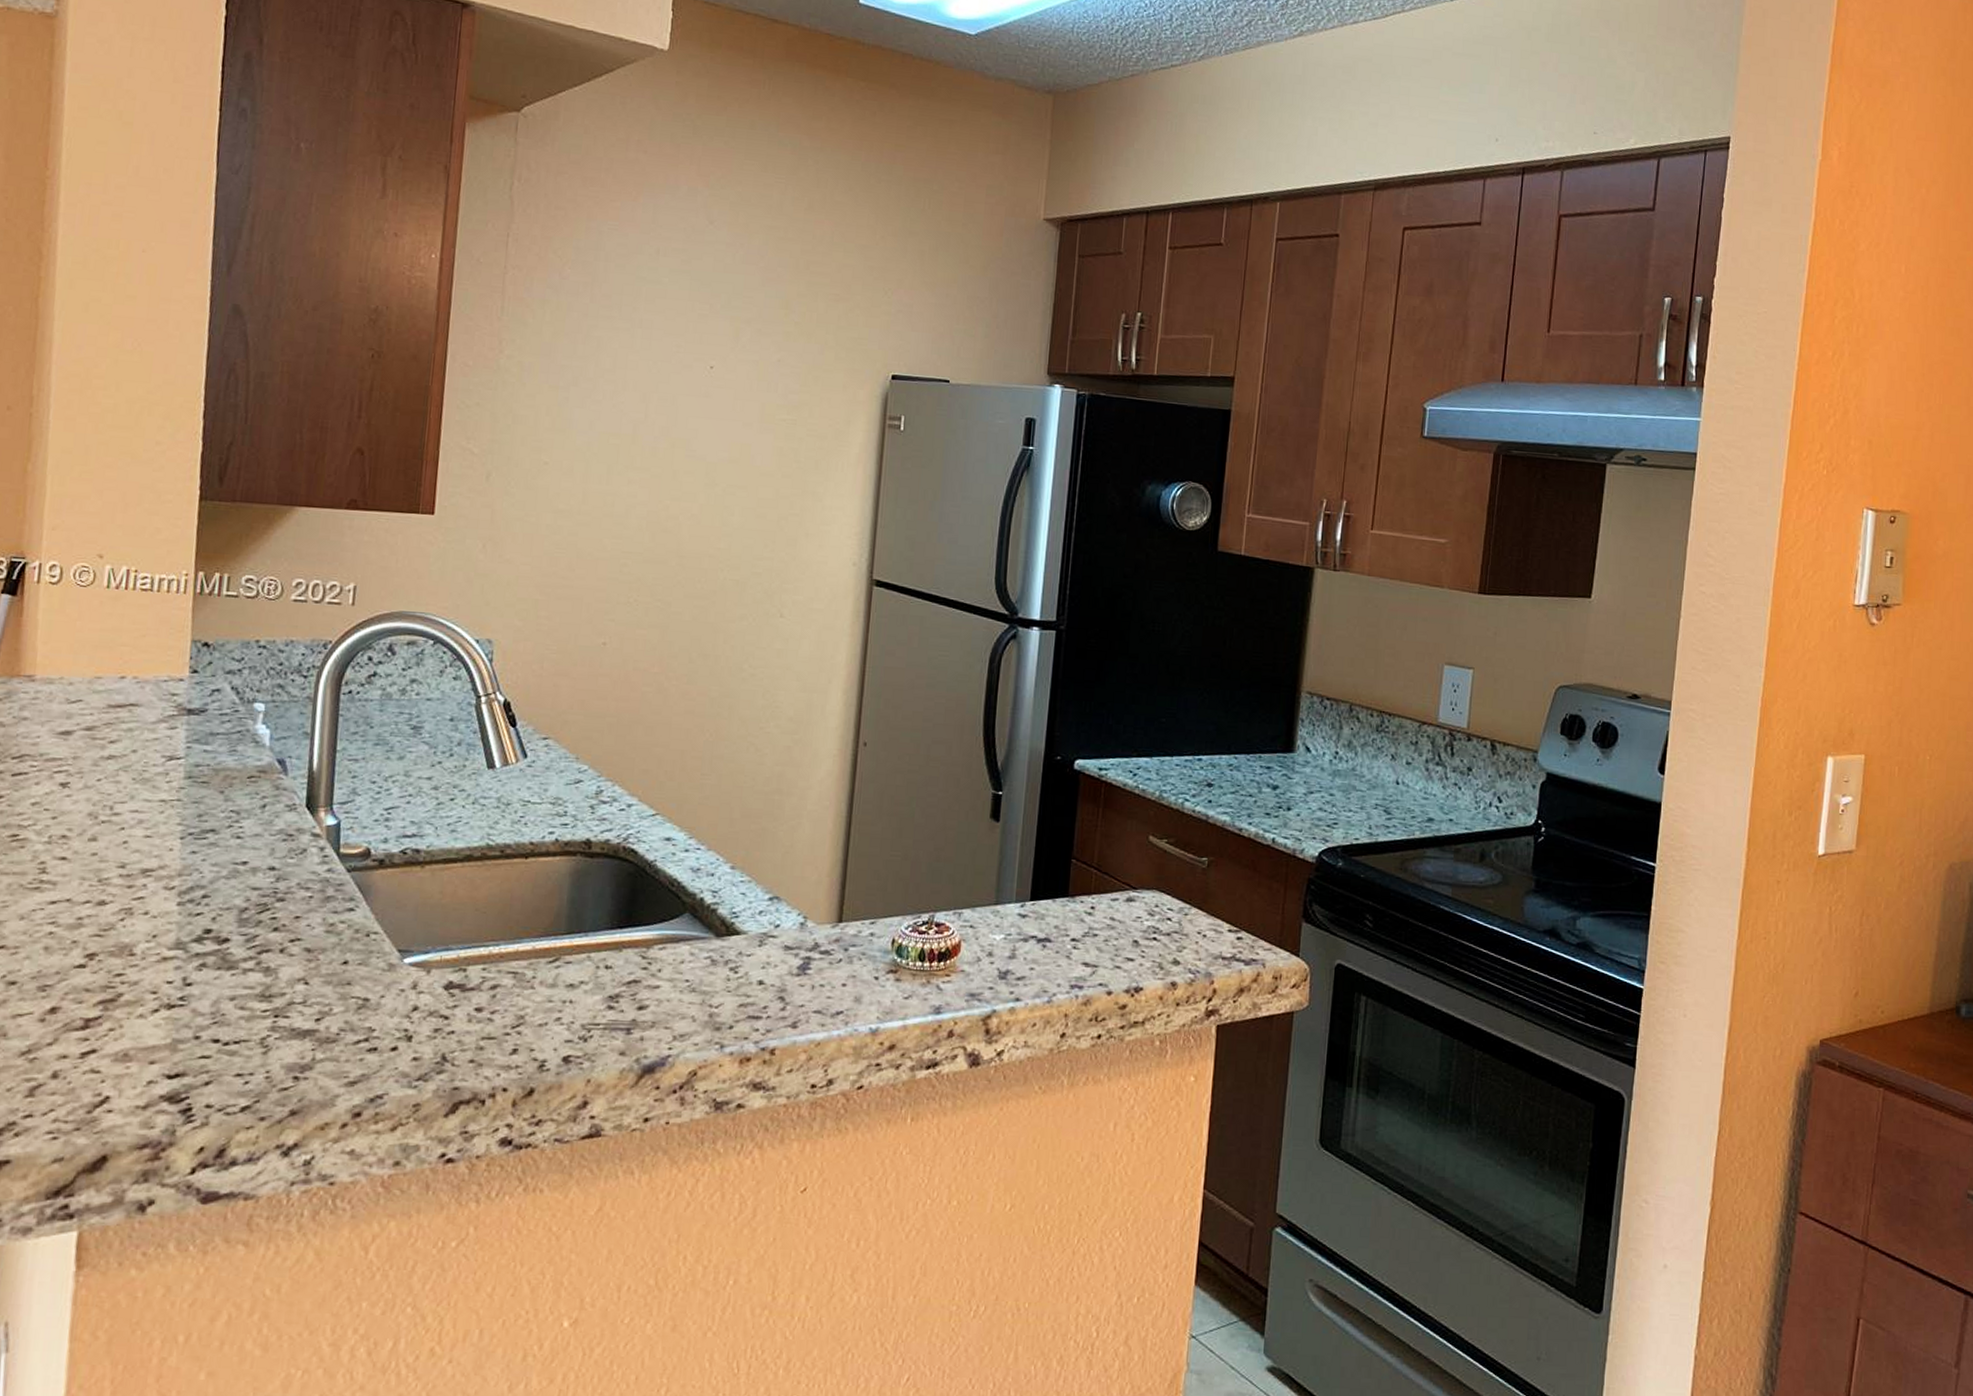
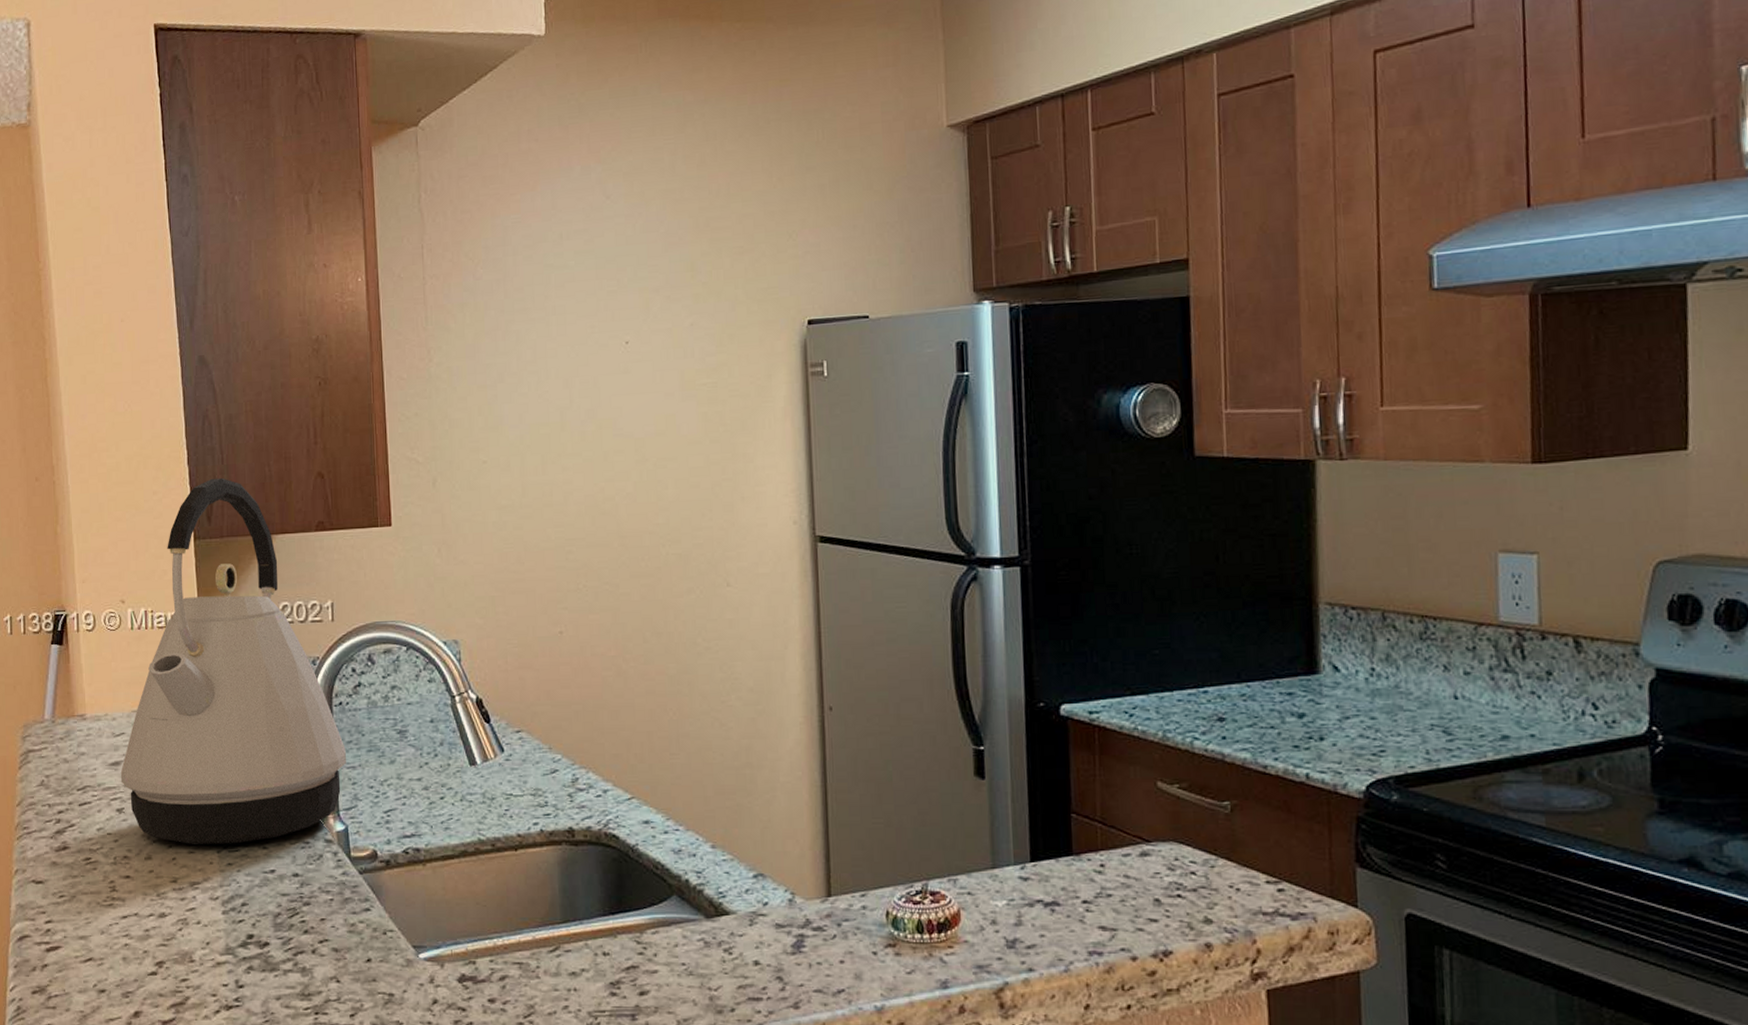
kettle: none [69,437,349,831] -> present [120,477,346,844]

